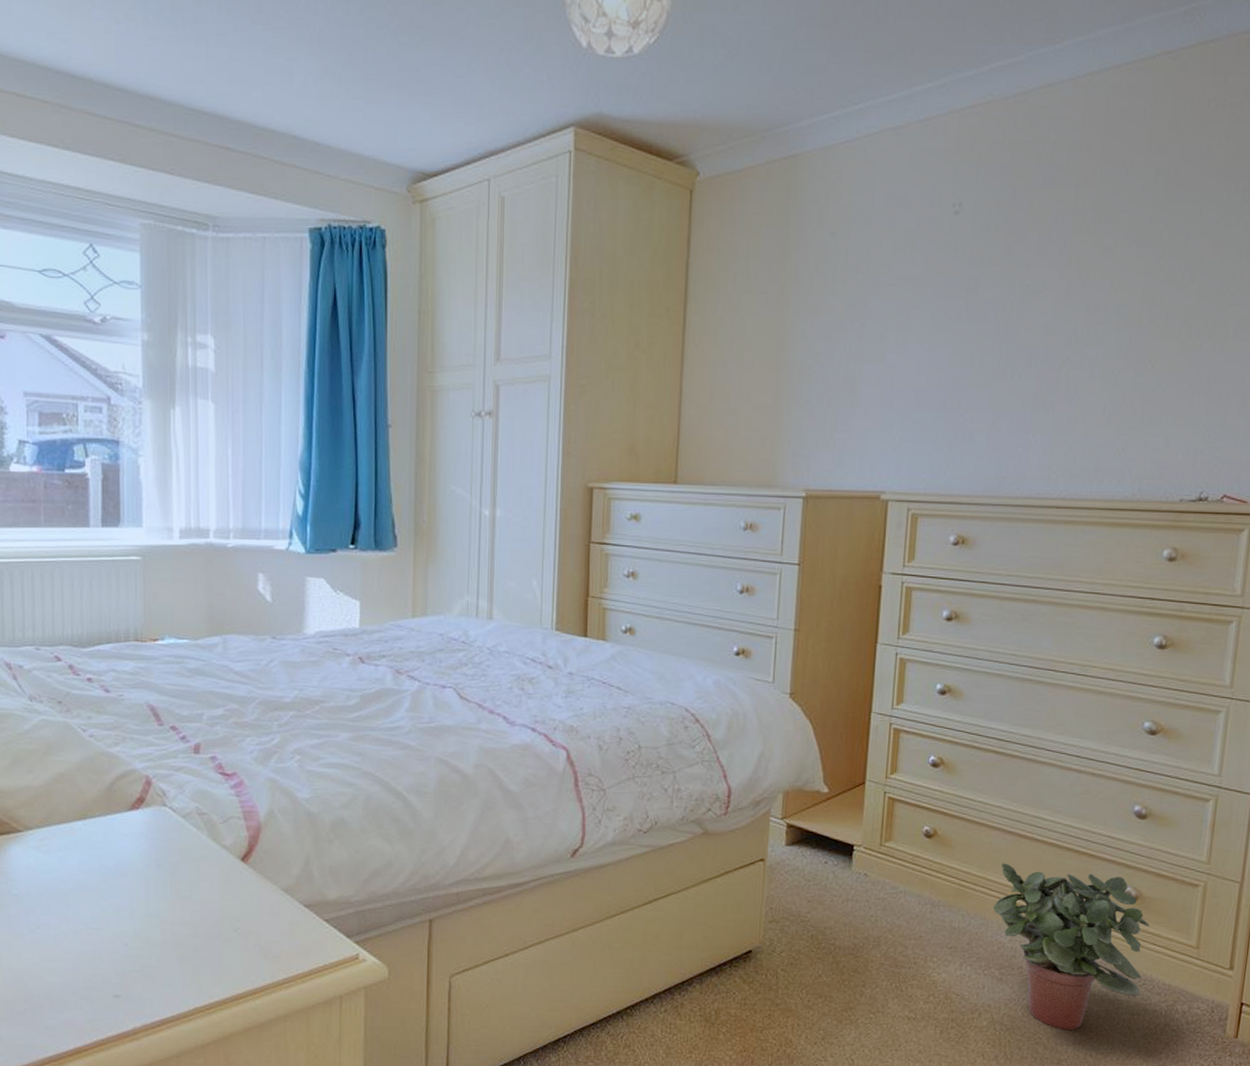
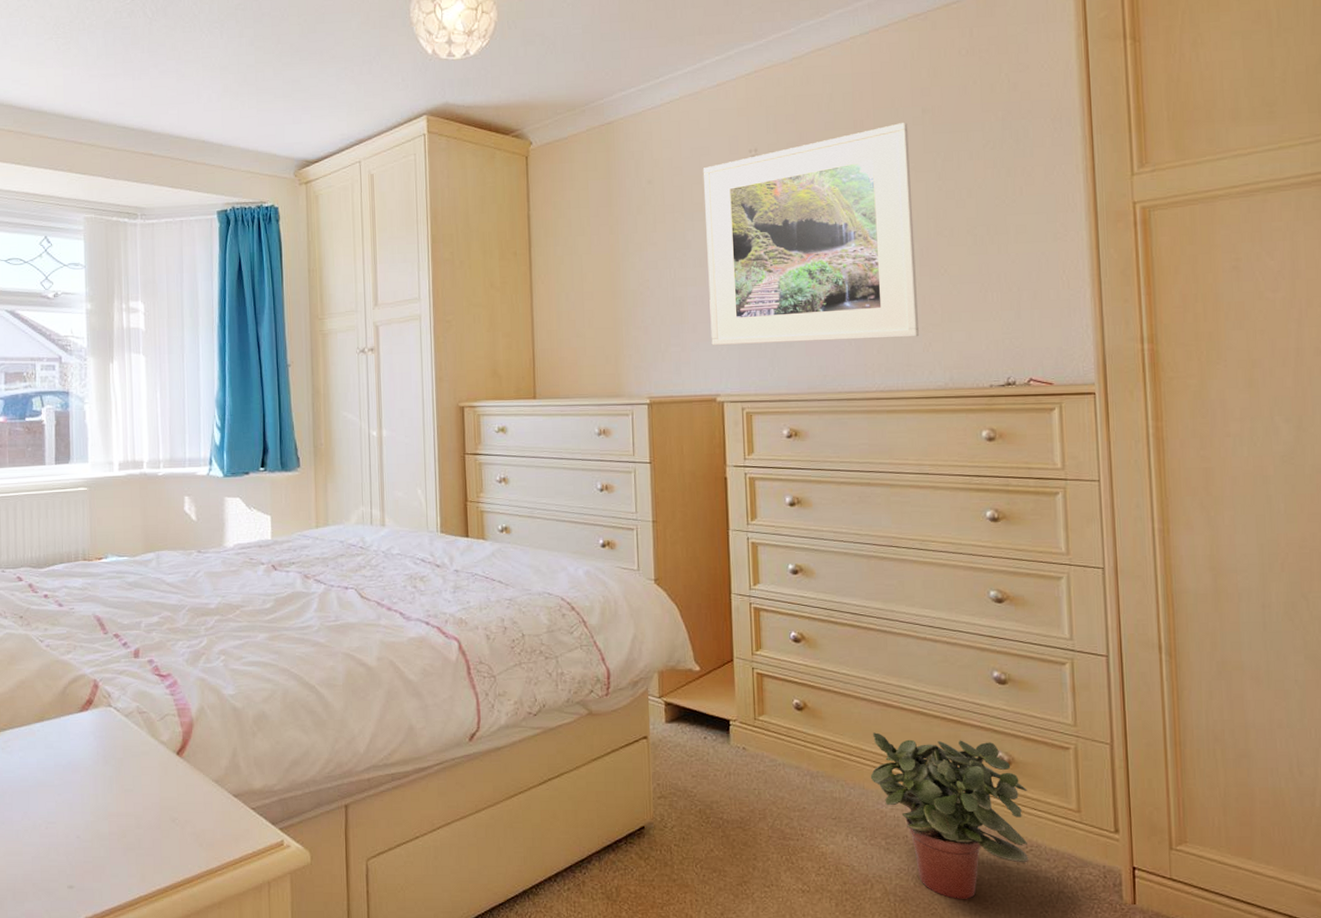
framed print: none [882,185,1137,440] -> present [702,123,920,346]

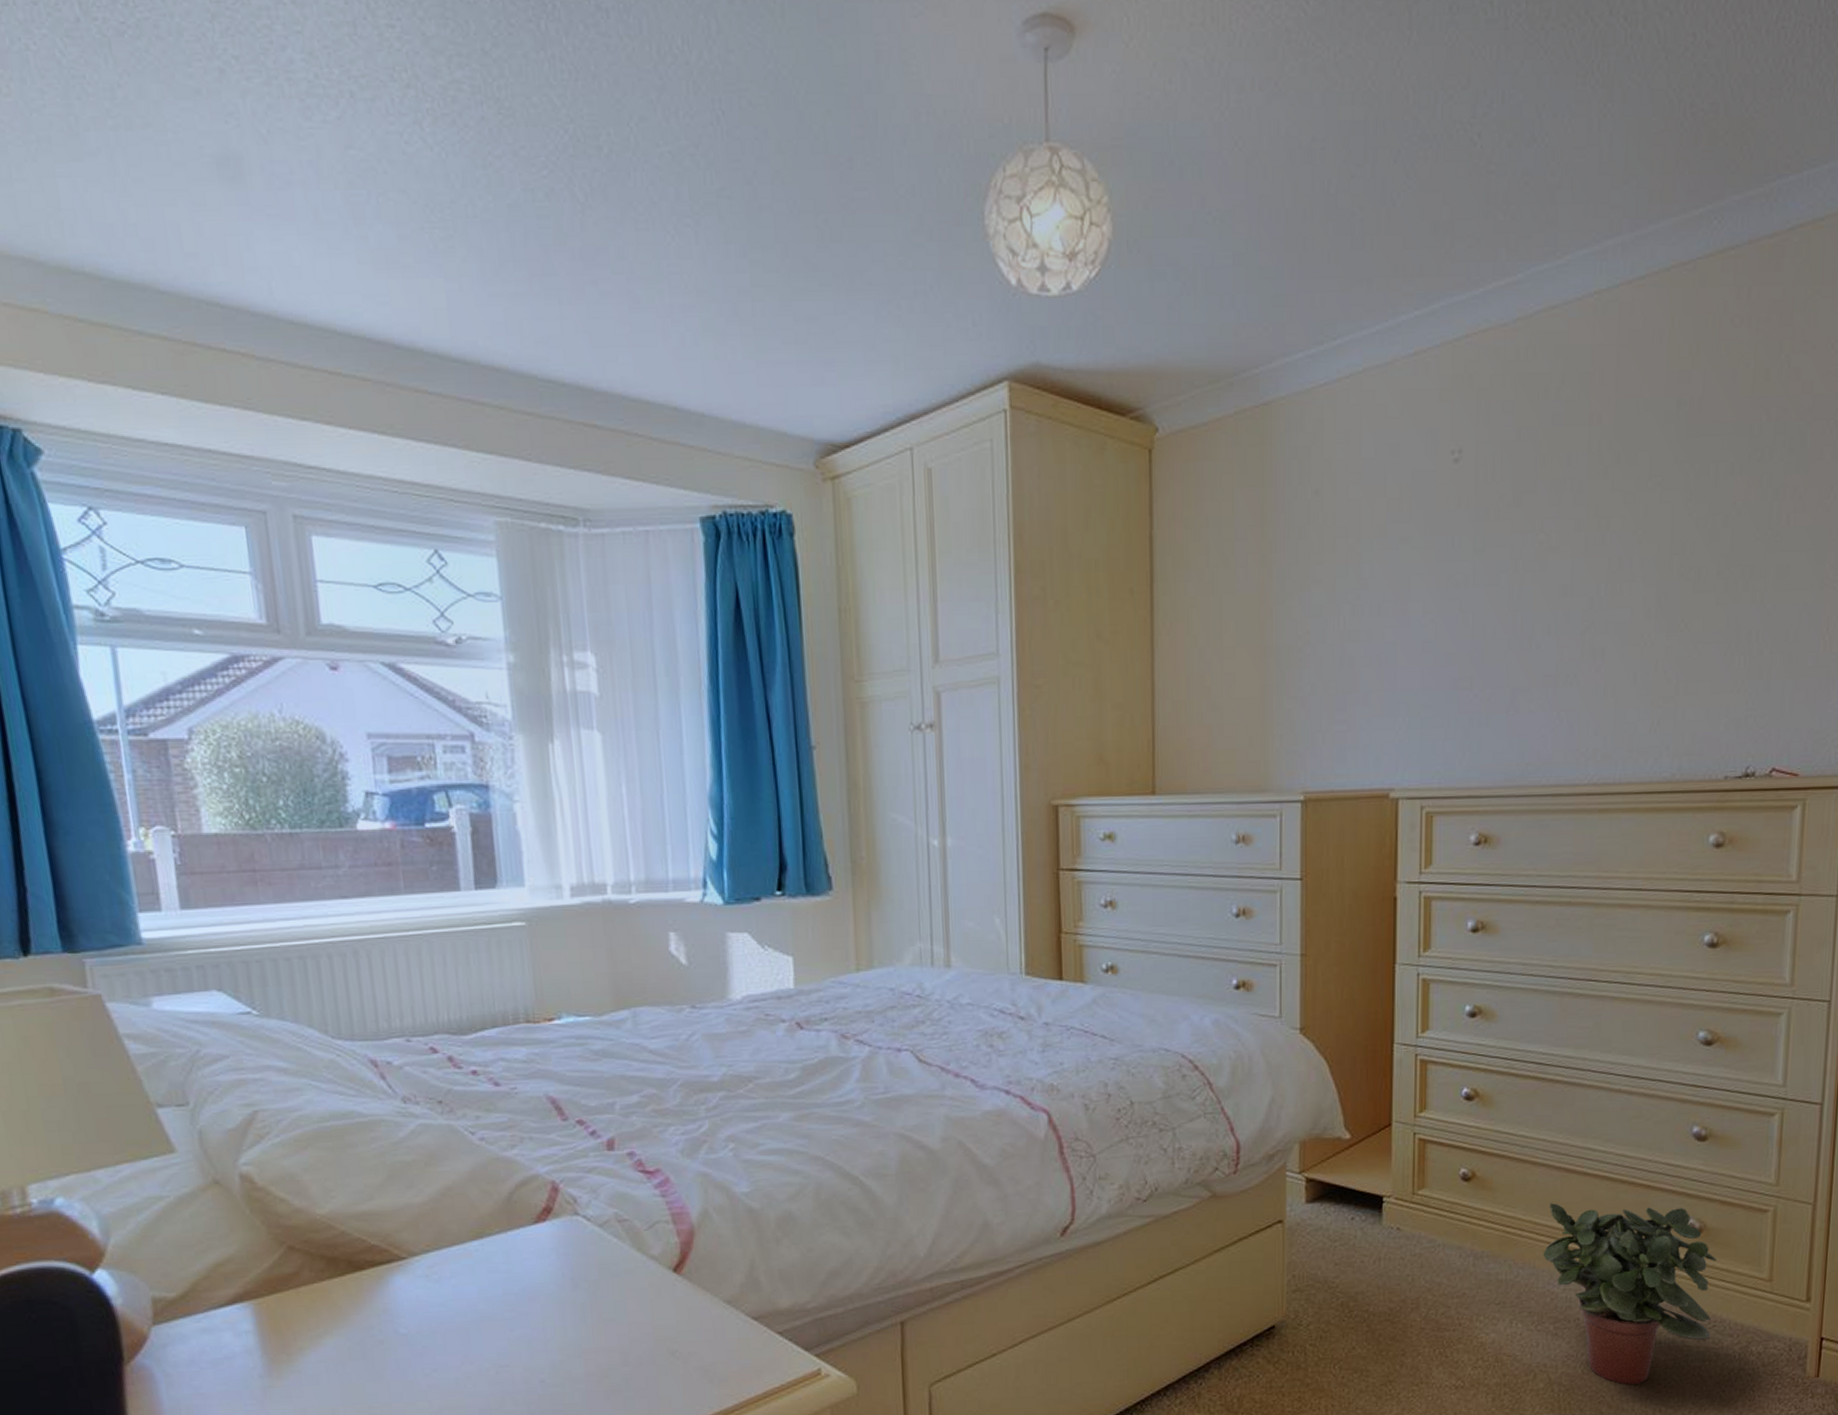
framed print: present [702,123,920,346] -> none [1387,419,1657,724]

